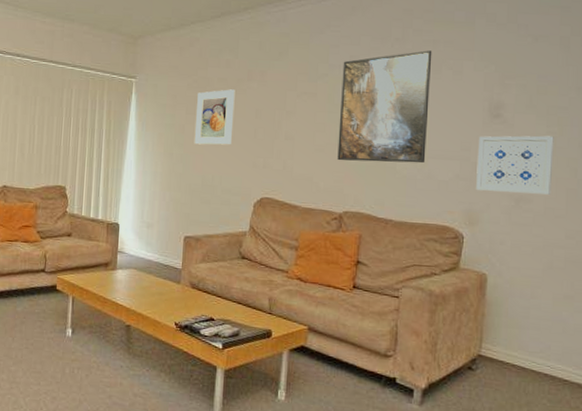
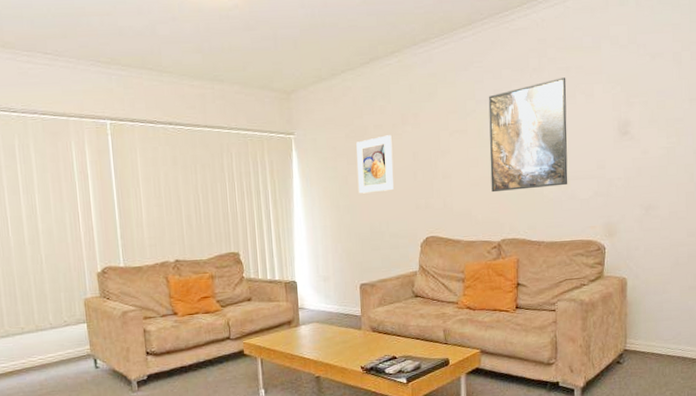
wall art: present [476,135,554,195] -> none [611,146,674,204]

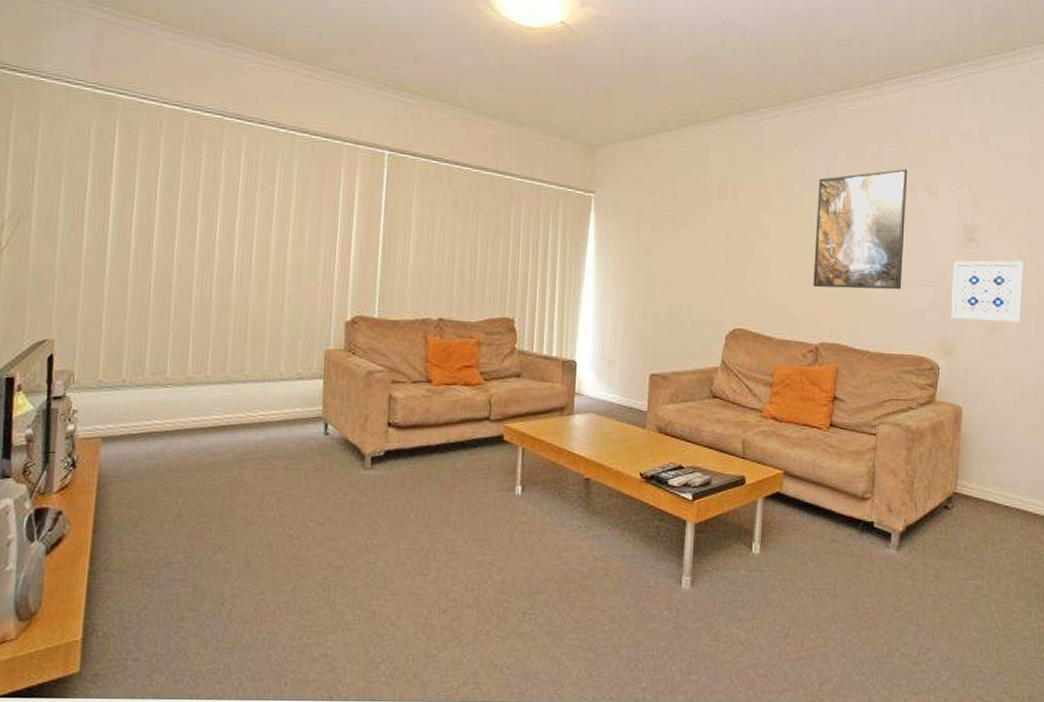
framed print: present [356,135,394,194] -> none [660,207,705,271]
wall art: none [611,146,674,204] -> present [951,260,1024,322]

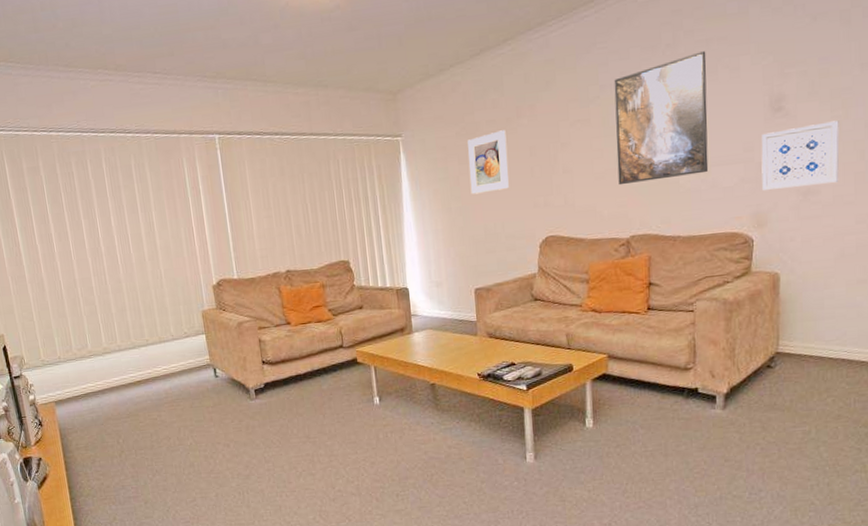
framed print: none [660,207,705,271] -> present [467,130,509,195]

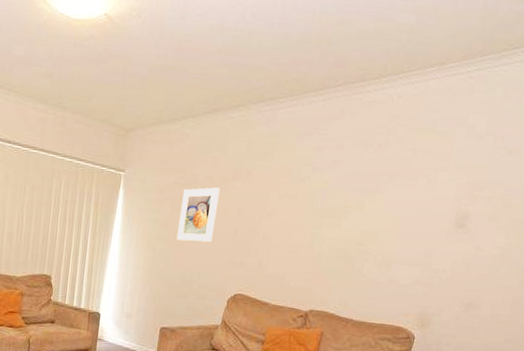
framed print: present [614,51,709,185] -> none [309,158,411,268]
wall art: present [761,120,840,190] -> none [432,244,510,302]

